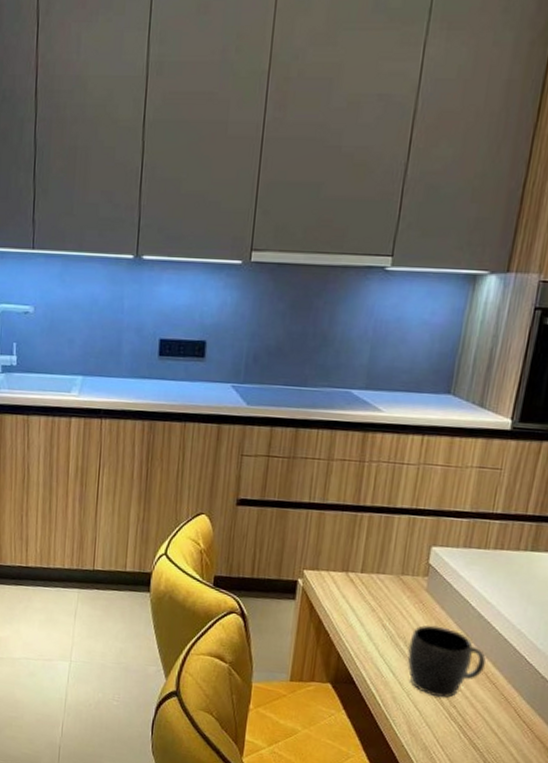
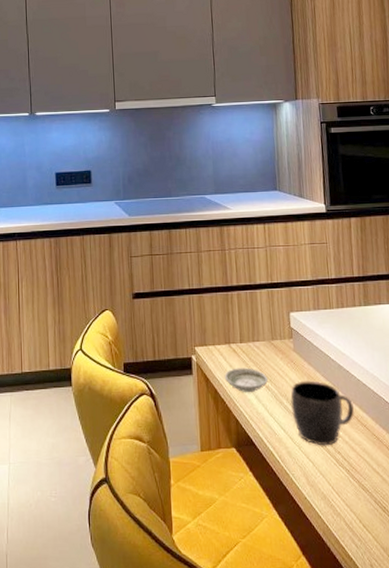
saucer: none [333,599,387,629] -> present [224,367,268,392]

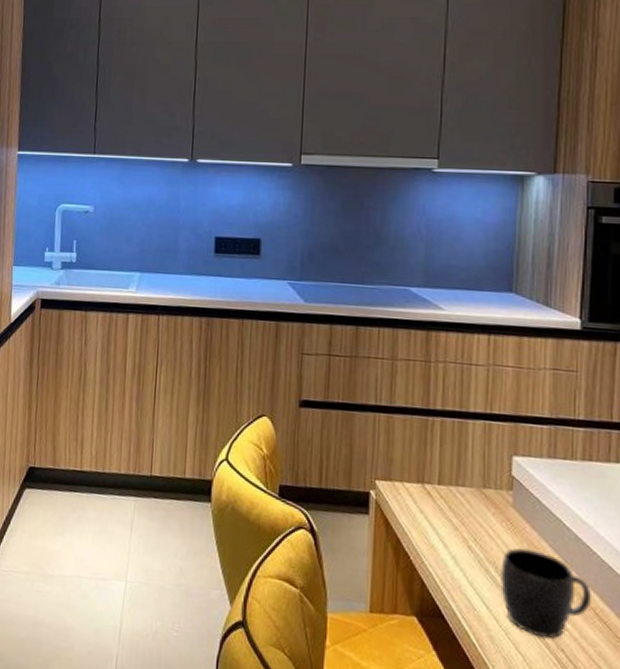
saucer: present [224,367,268,392] -> none [411,515,471,551]

